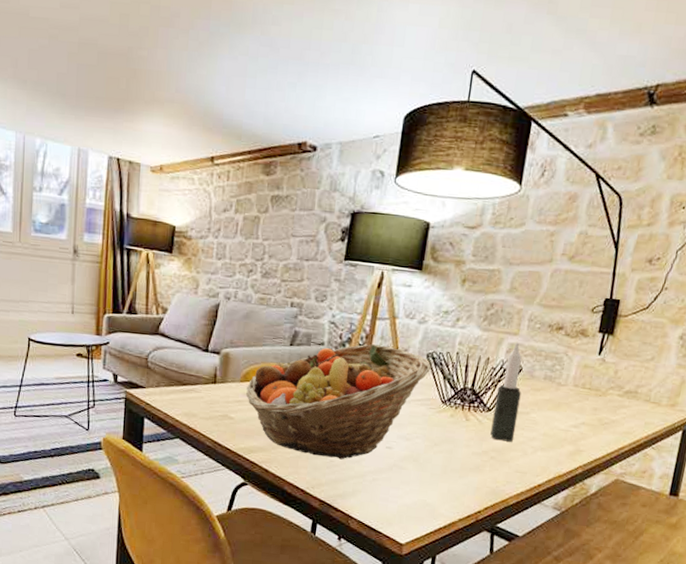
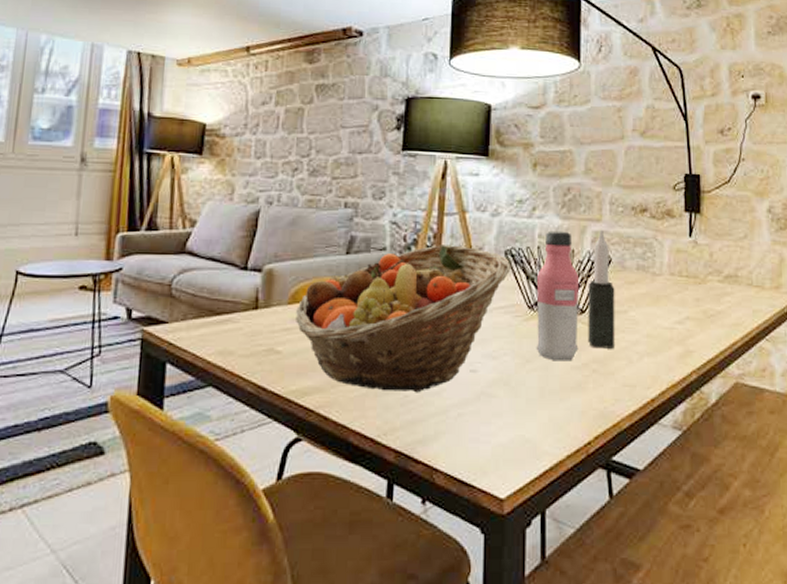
water bottle: none [444,339,491,449] -> present [536,230,580,362]

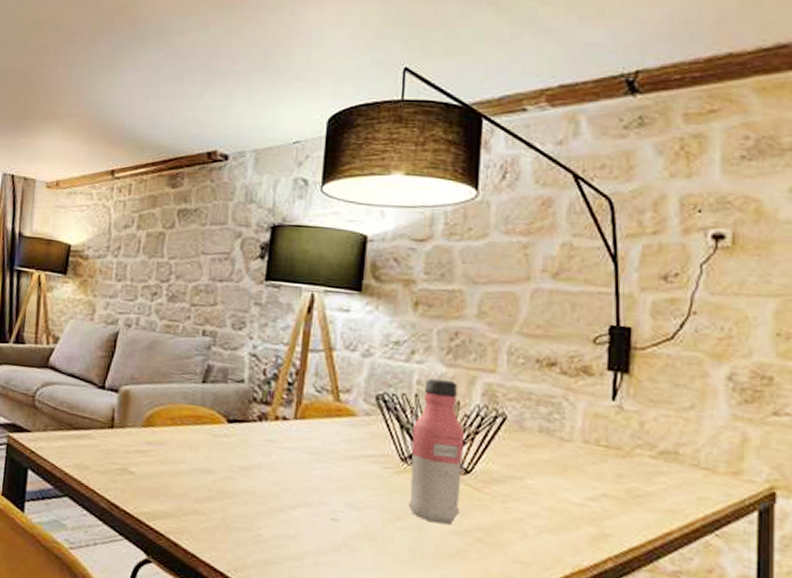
fruit basket: present [296,245,511,393] -> none [149,382,383,534]
candle: present [588,229,616,349] -> none [472,381,509,518]

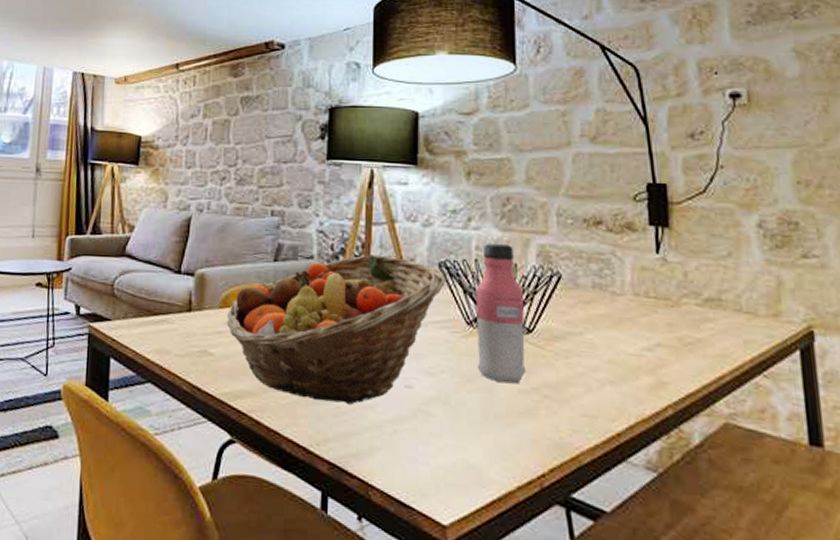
fruit basket: none [149,382,383,534] -> present [227,255,446,405]

